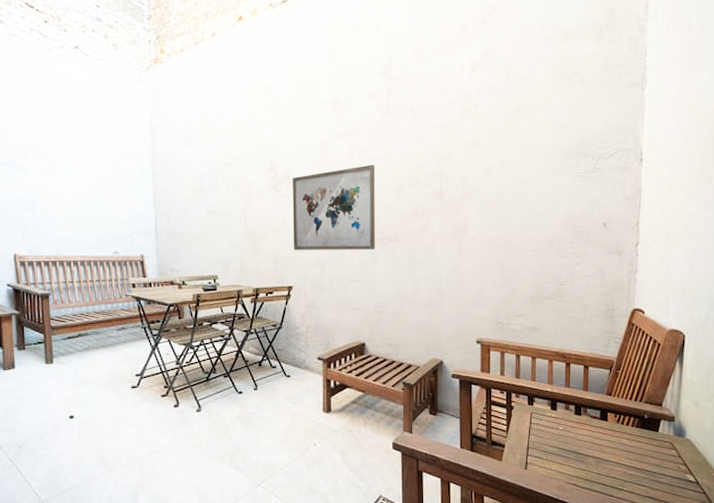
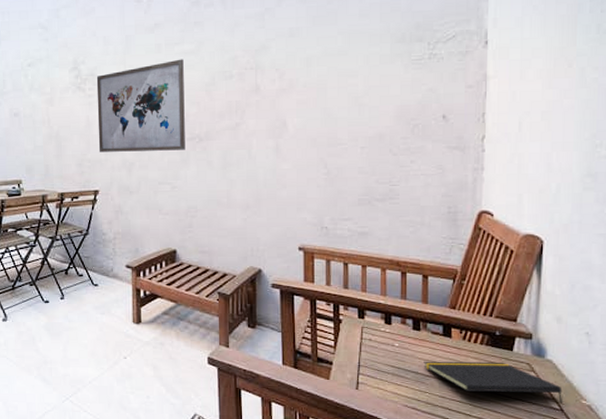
notepad: none [583,441,699,477] -> present [424,361,563,404]

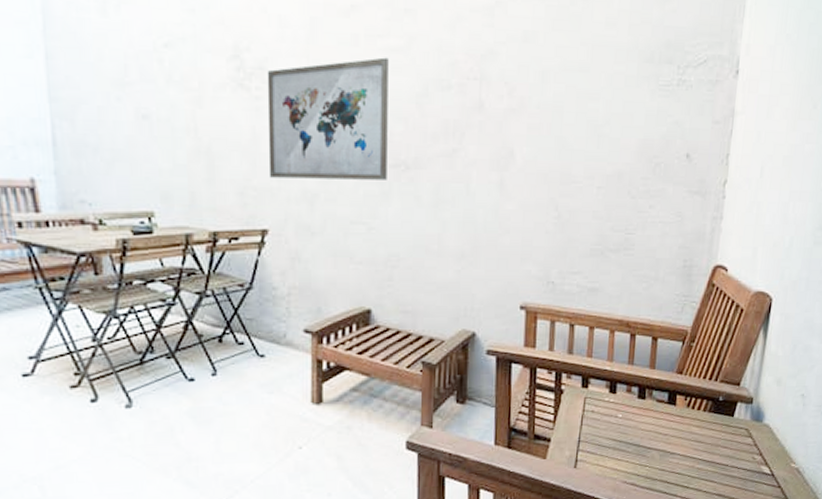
notepad: present [424,361,563,404] -> none [646,428,775,468]

